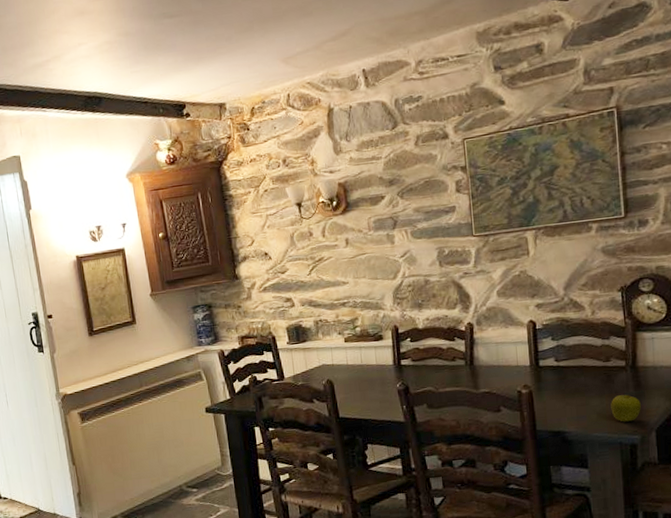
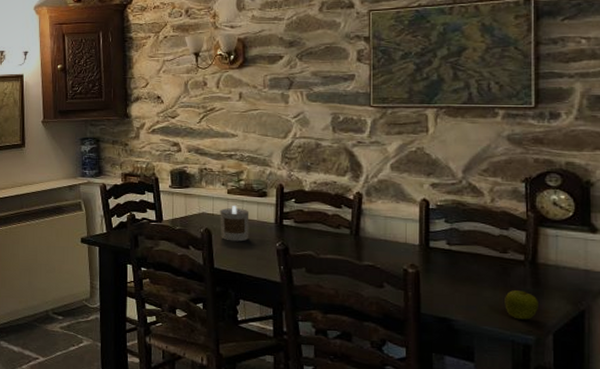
candle: none [339,352,370,389] -> present [220,205,249,242]

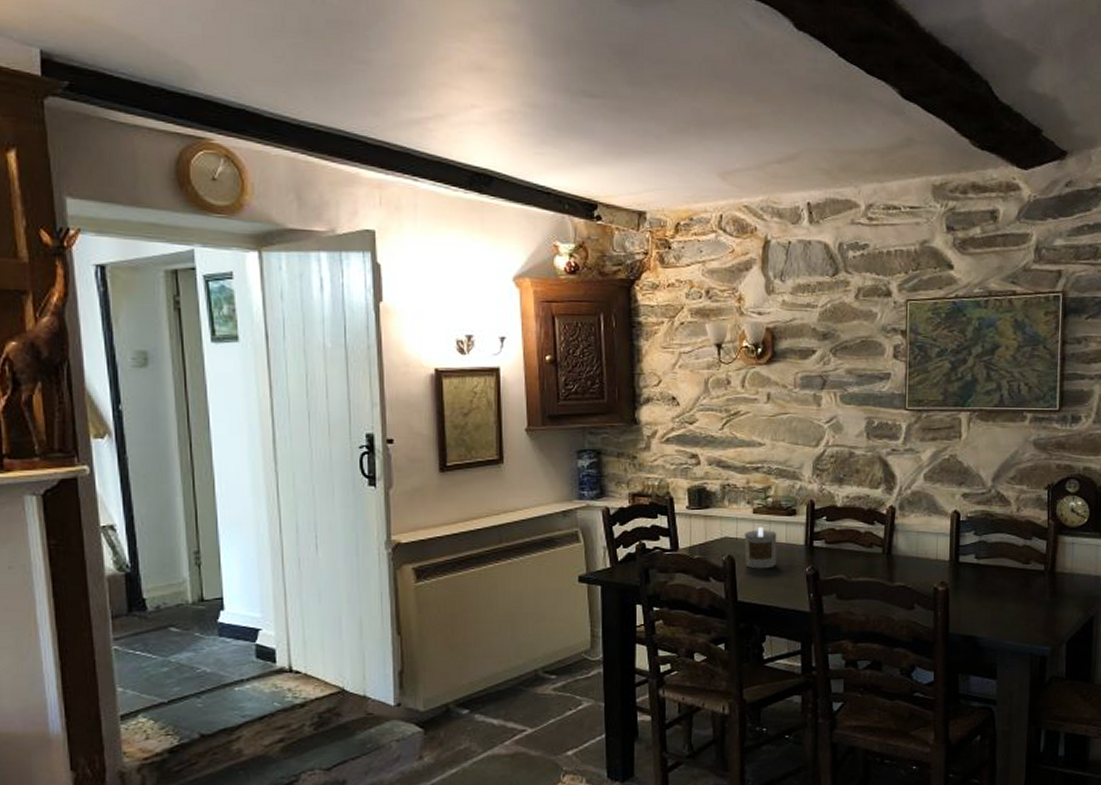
fruit: present [505,290,538,320] -> none [1025,601,1055,631]

